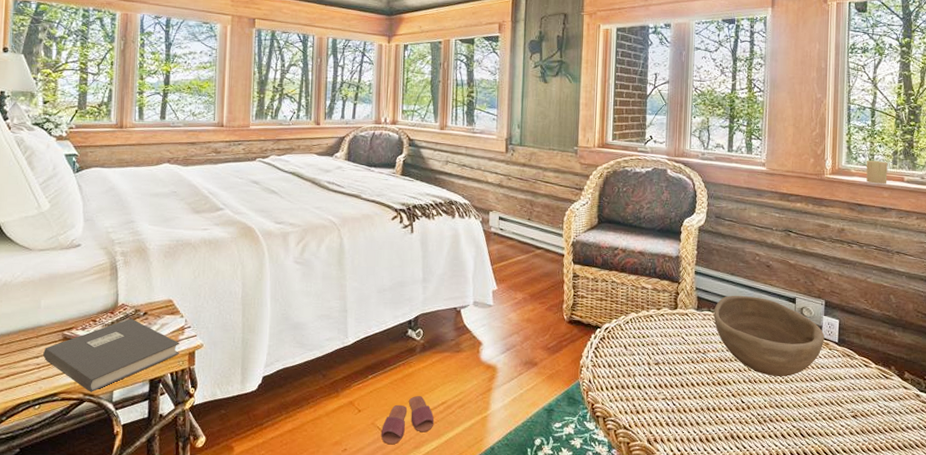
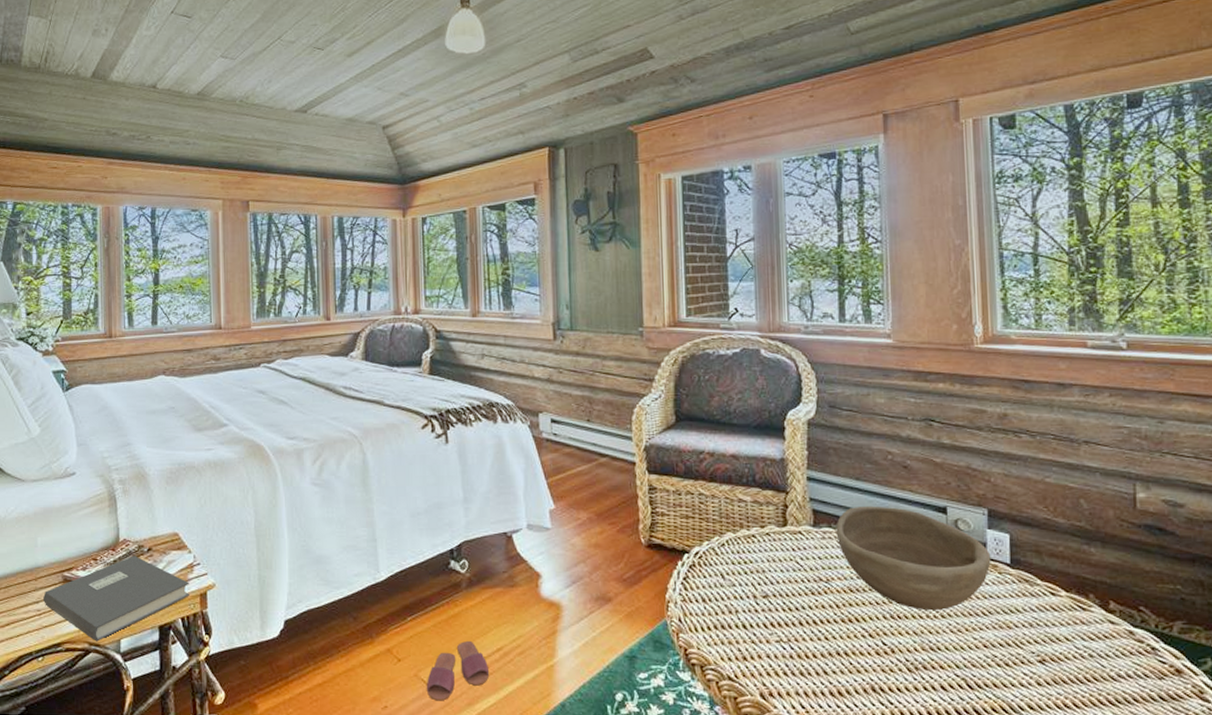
candle: present [866,160,888,184] -> none [1031,321,1063,352]

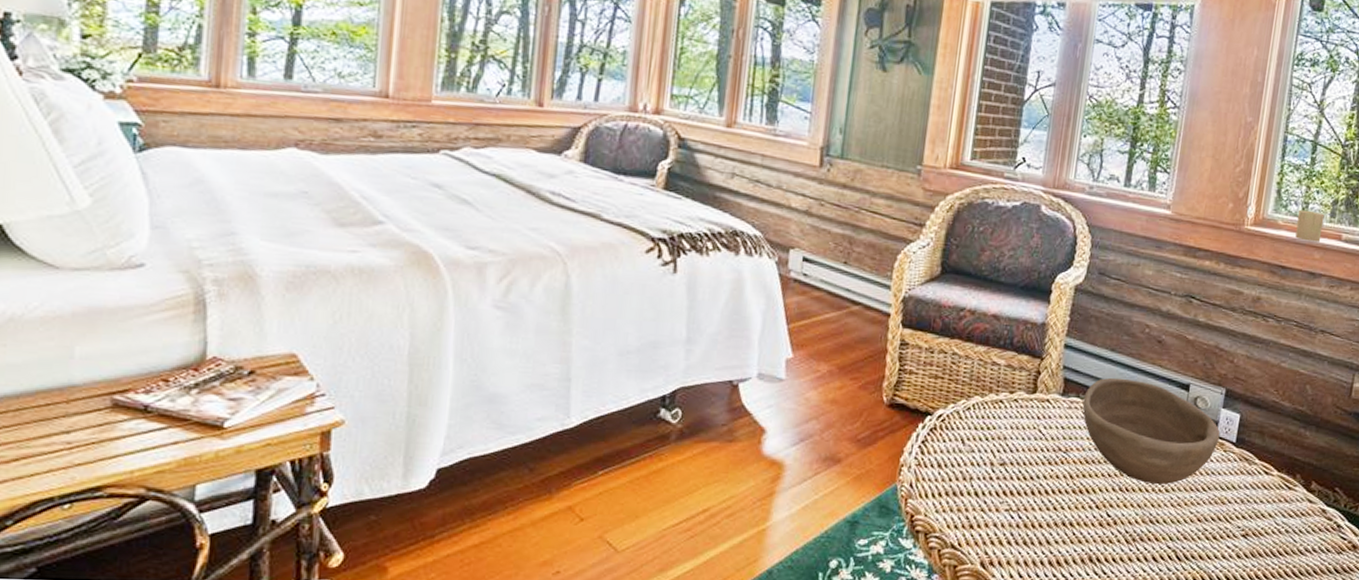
book: present [43,556,189,642] -> none [78,379,307,487]
slippers: present [427,640,490,701] -> none [612,499,691,566]
candle: none [1031,321,1063,352] -> present [1295,209,1325,242]

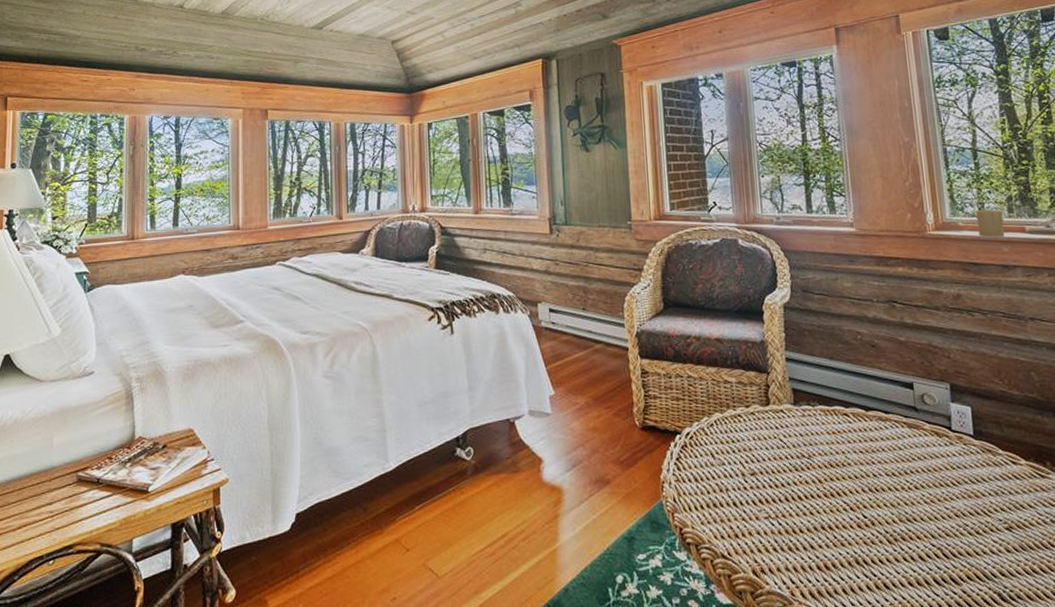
bowl: present [1082,377,1220,484] -> none [814,383,957,482]

